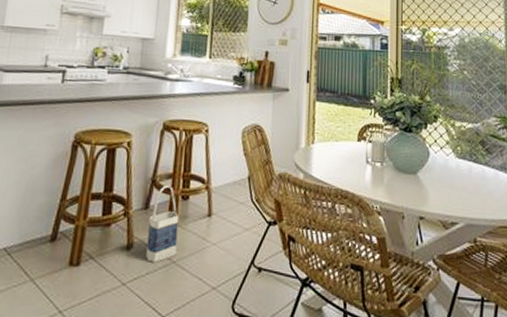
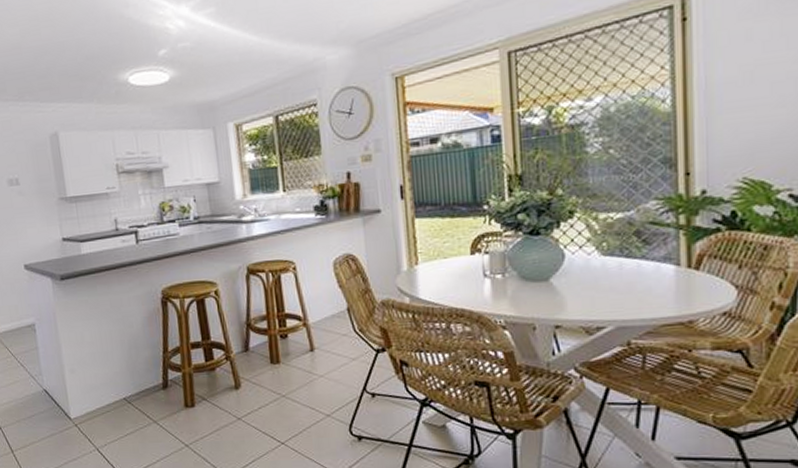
bag: present [146,185,179,263] -> none [251,326,285,398]

